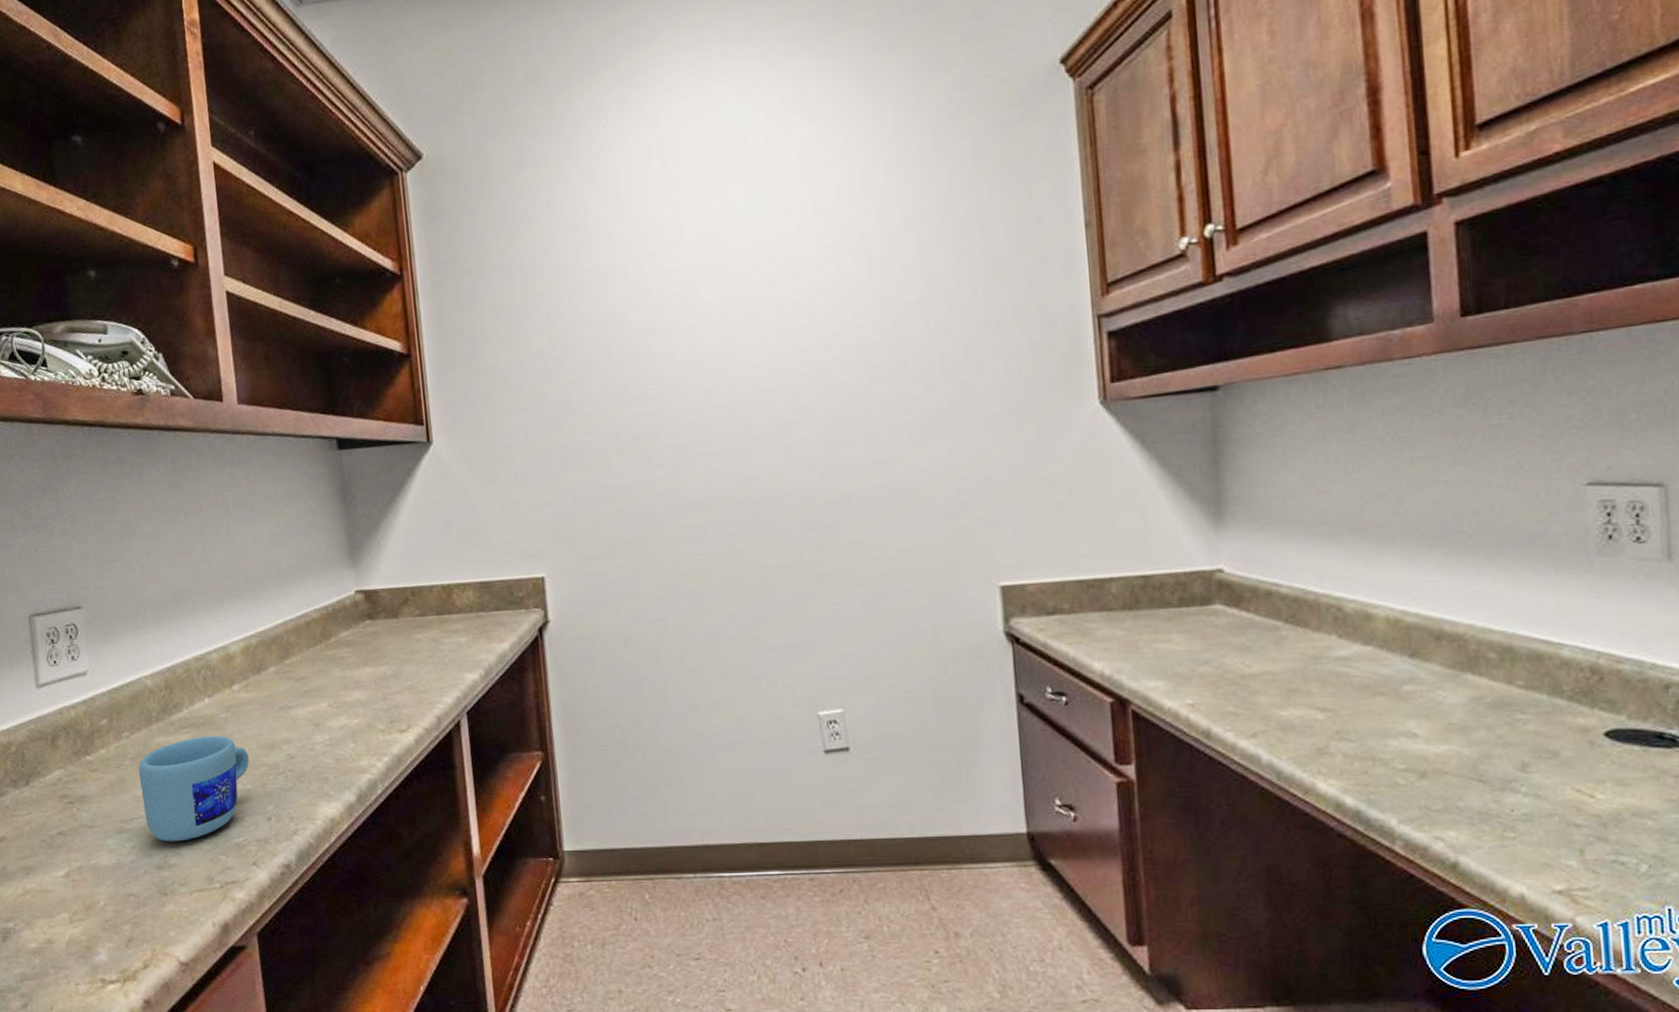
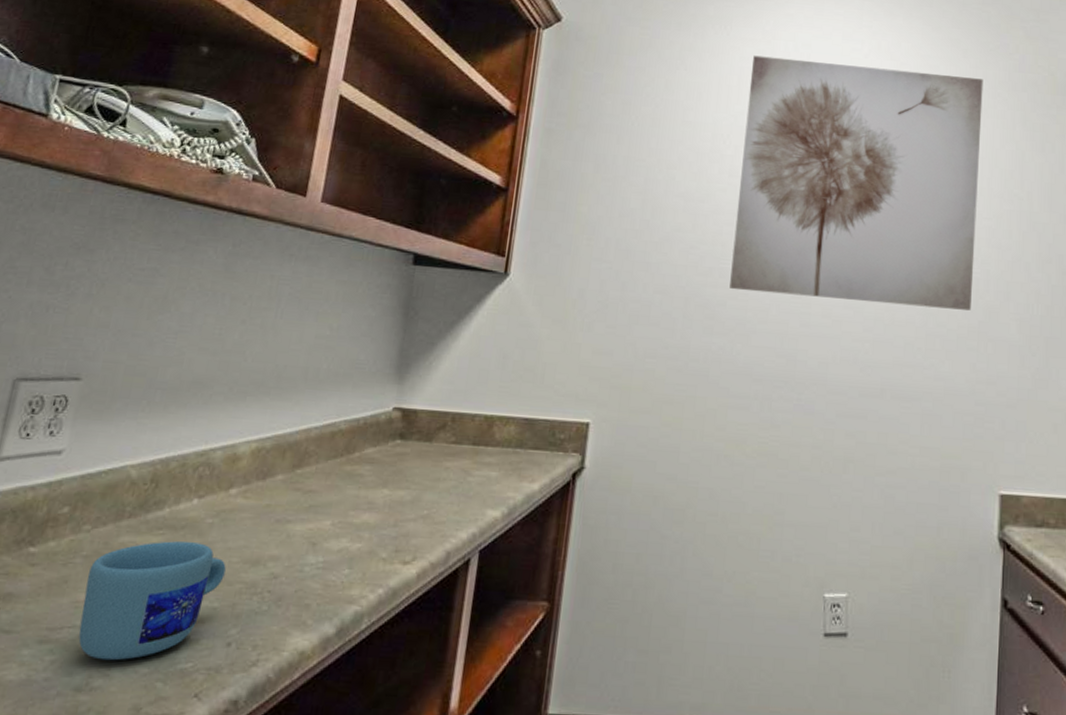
wall art: none [638,109,939,416] -> present [730,55,984,311]

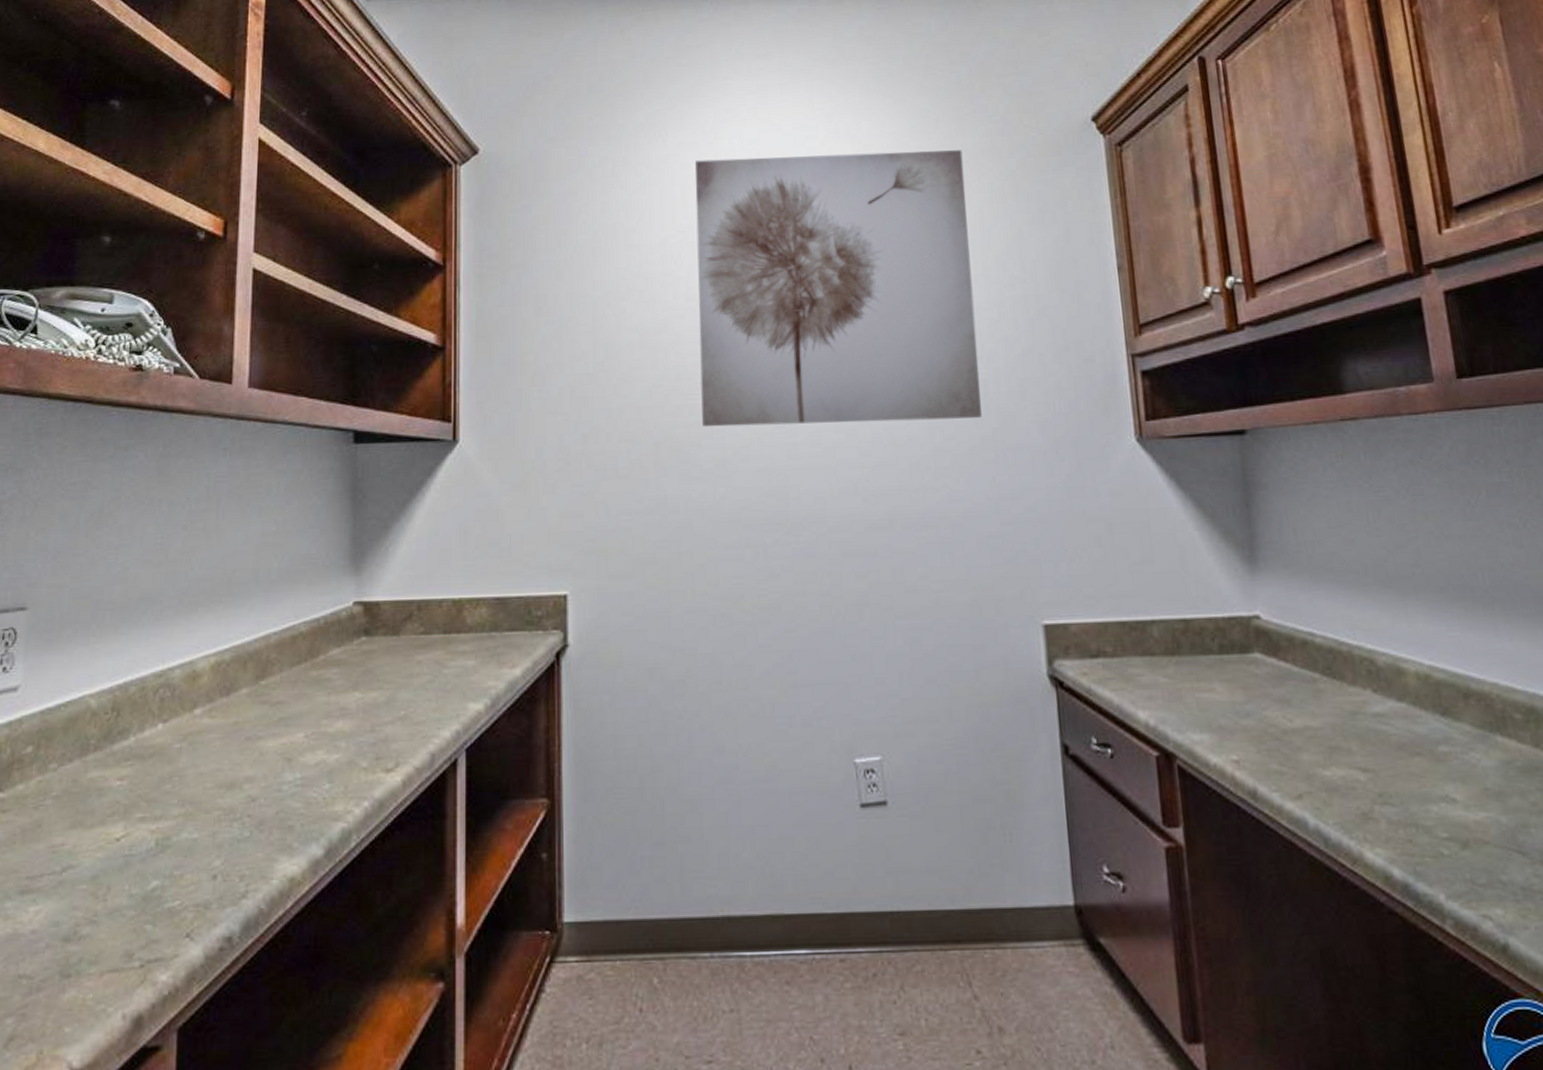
mug: present [78,541,226,661] -> none [59,771,201,906]

